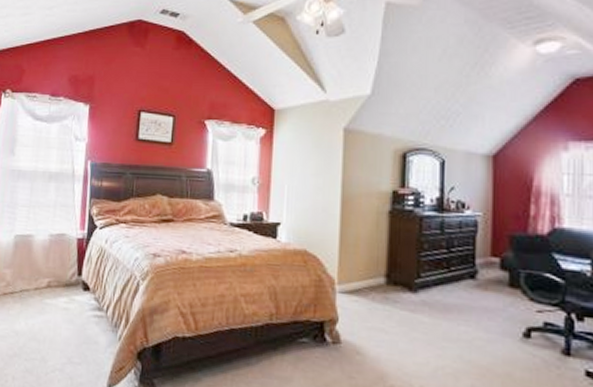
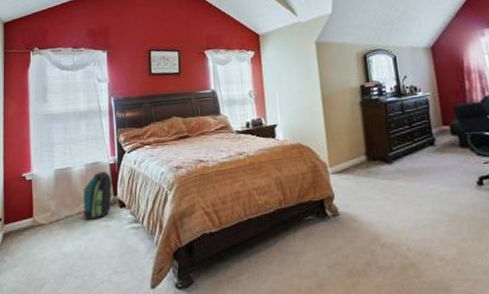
backpack: none [41,245,78,299] -> present [83,172,113,220]

